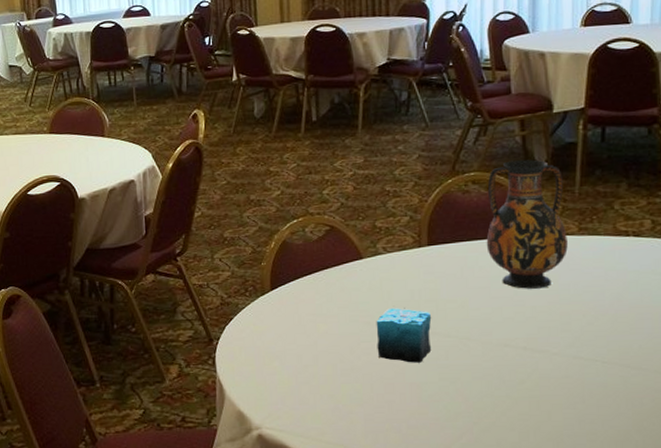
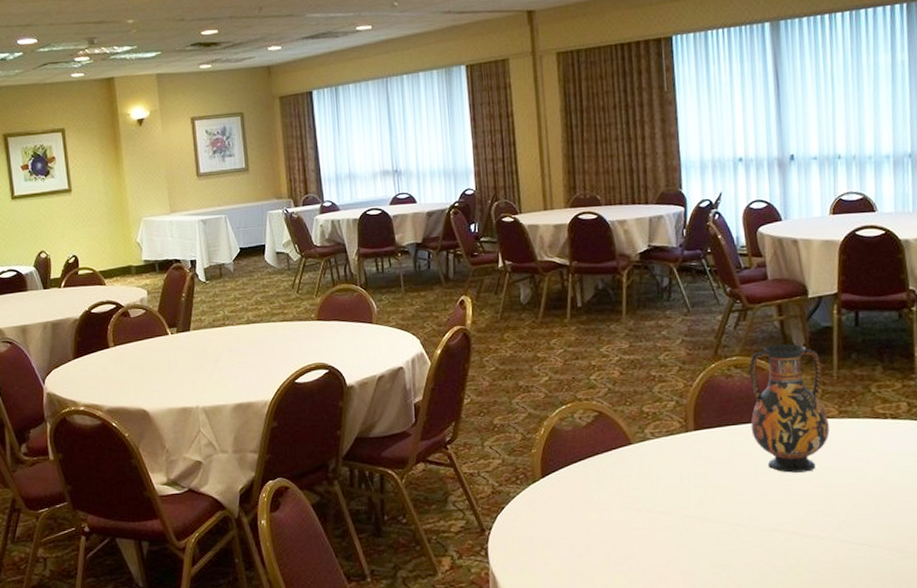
candle: present [376,308,432,363] -> none [647,494,703,550]

